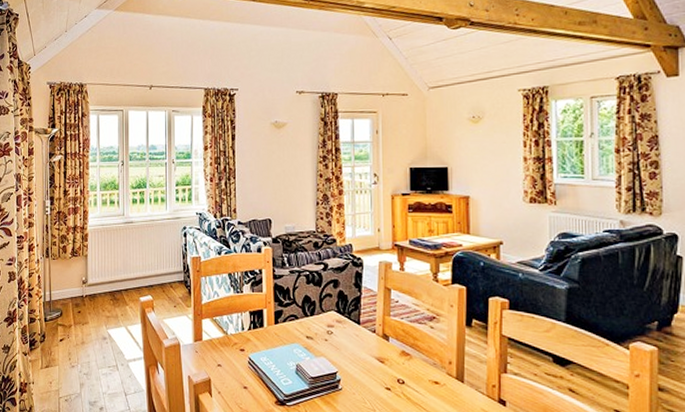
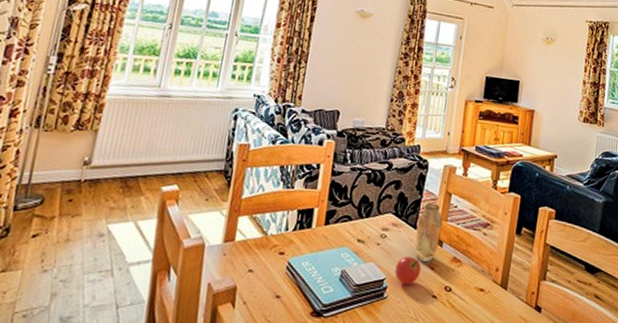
fruit: none [346,350,371,378] -> present [394,256,421,285]
vase: none [360,299,385,357] -> present [415,203,442,263]

